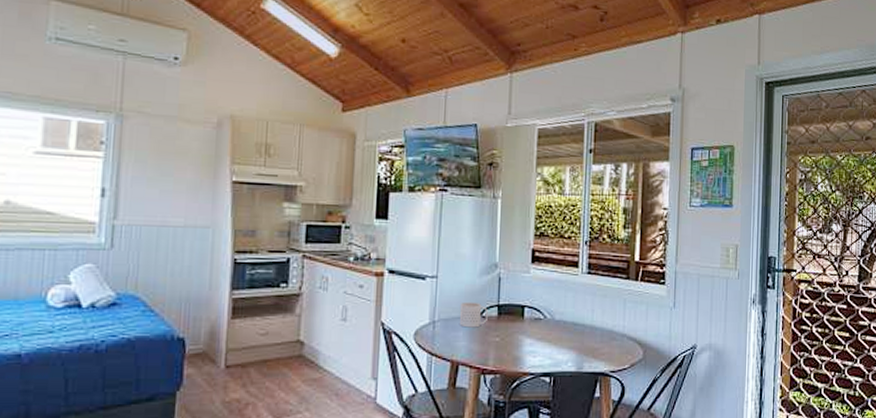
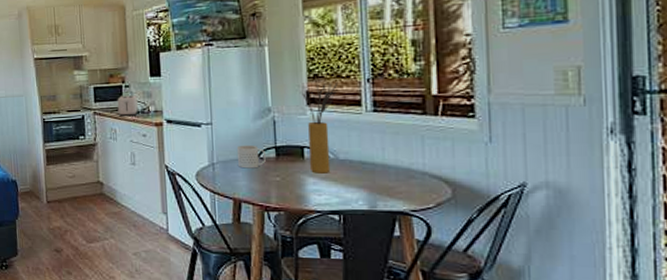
toaster: none [331,238,358,262] -> present [116,95,138,116]
vase: none [528,241,561,334] -> present [302,81,339,173]

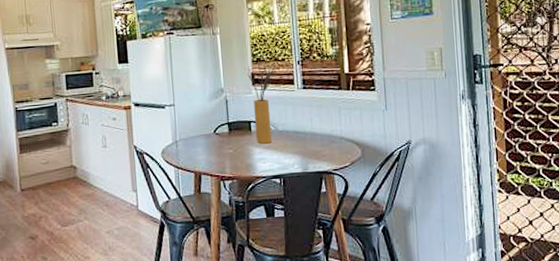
toaster: present [116,95,138,116] -> none [87,81,108,102]
mug: present [236,145,266,169] -> none [196,122,221,144]

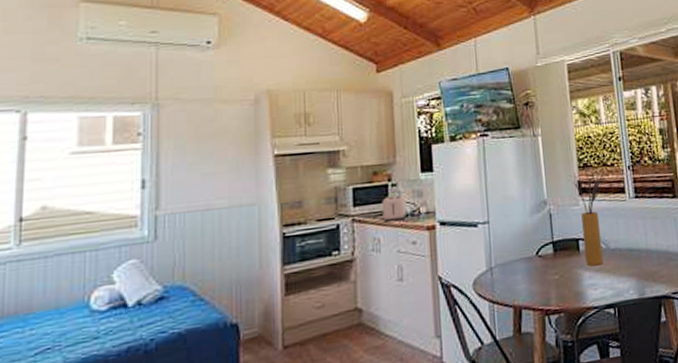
toaster: none [87,81,108,102] -> present [380,195,407,222]

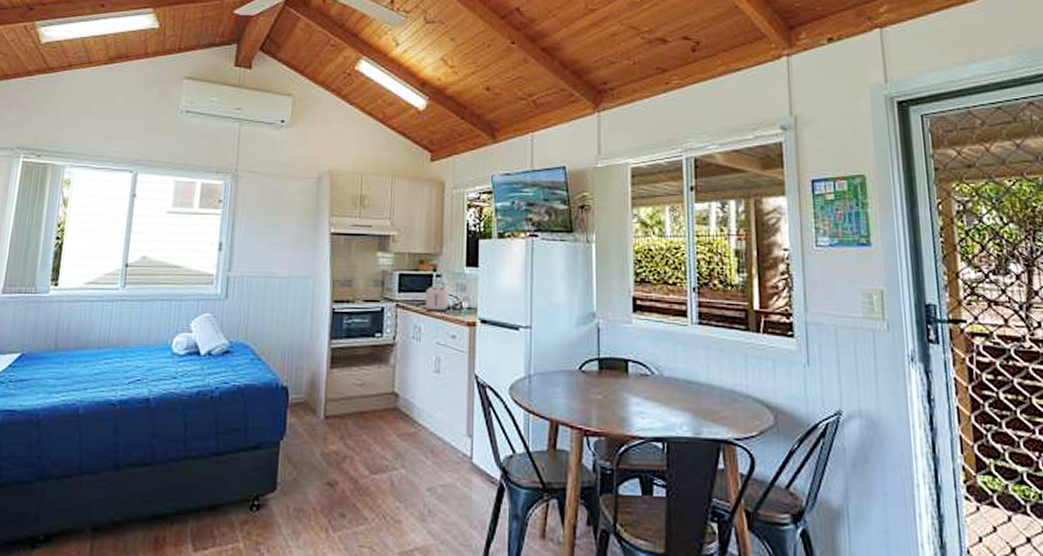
vase: present [574,170,605,267] -> none [628,288,665,393]

